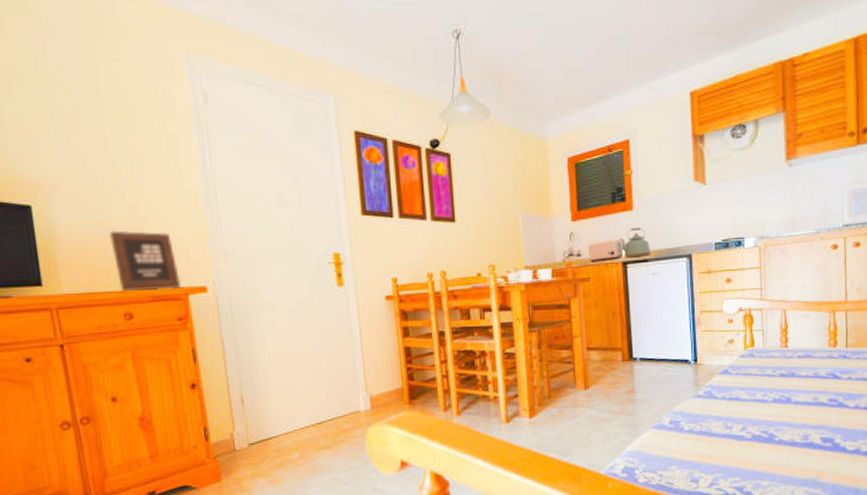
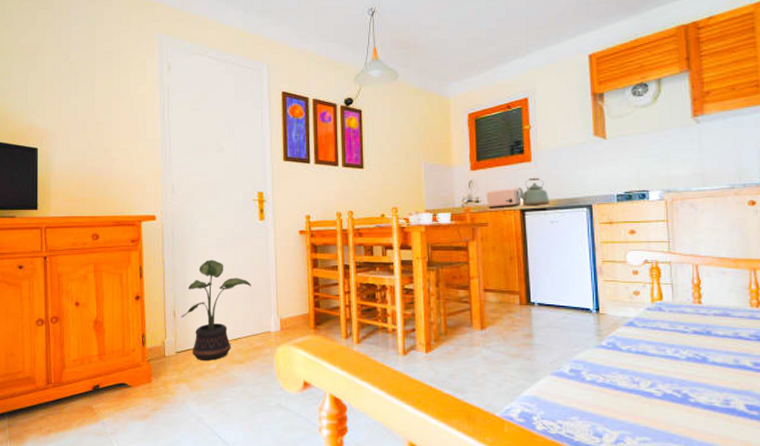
picture frame: present [109,230,181,292] -> none [89,168,136,217]
potted plant: none [250,335,334,450] -> present [181,259,251,360]

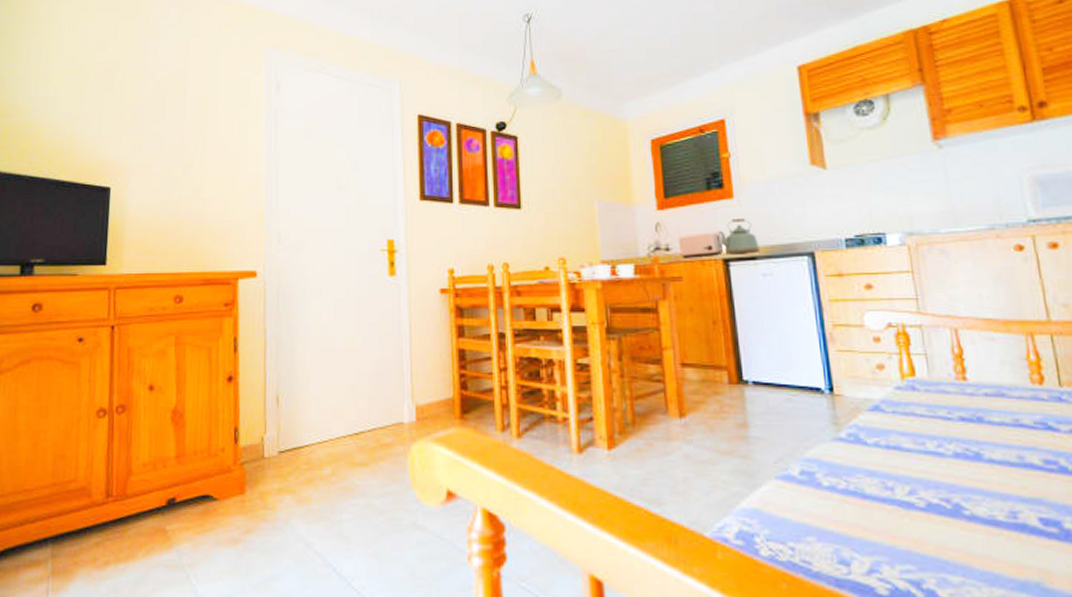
potted plant: present [181,259,251,360] -> none [286,327,378,463]

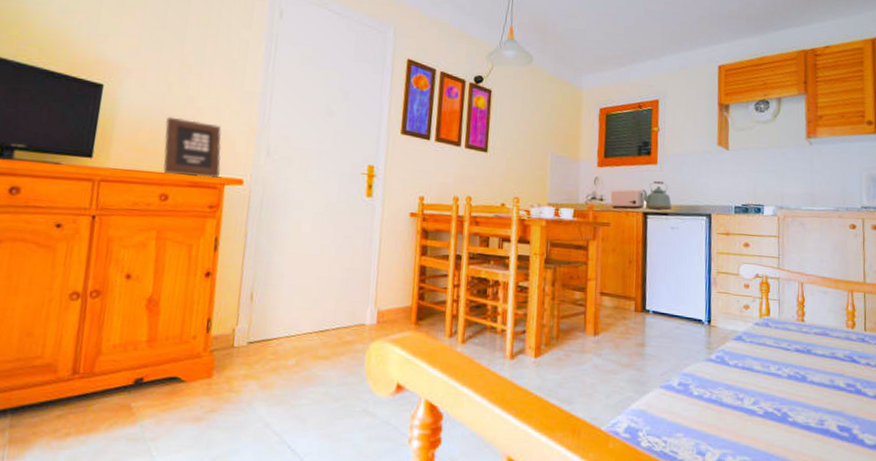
picture frame: none [173,212,232,274] -> present [163,116,222,179]

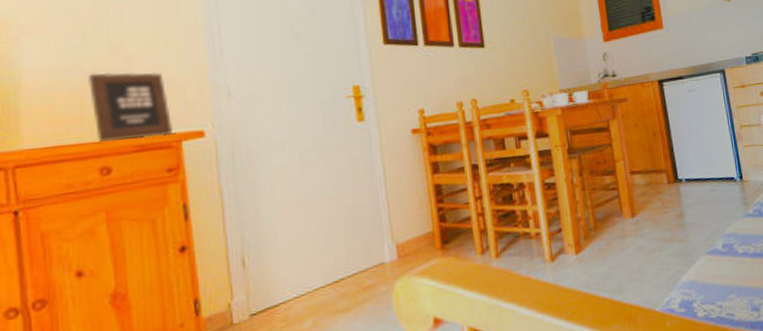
toaster: present [610,188,645,209] -> none [622,56,659,82]
kettle: present [642,180,672,210] -> none [653,44,685,76]

